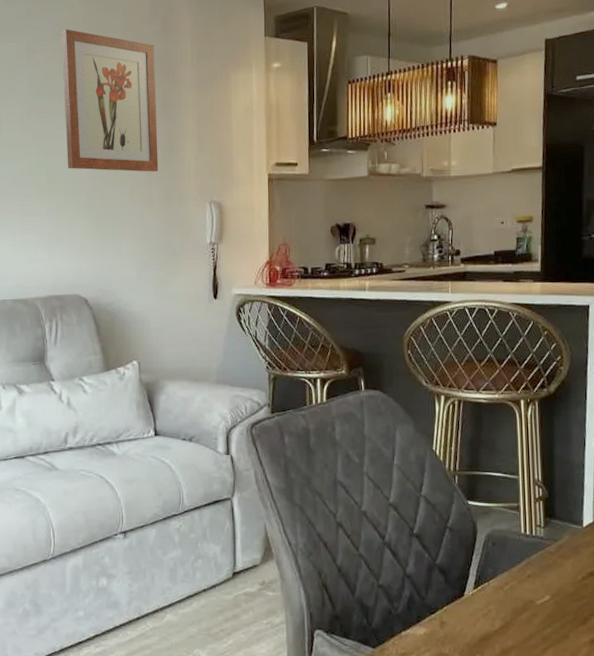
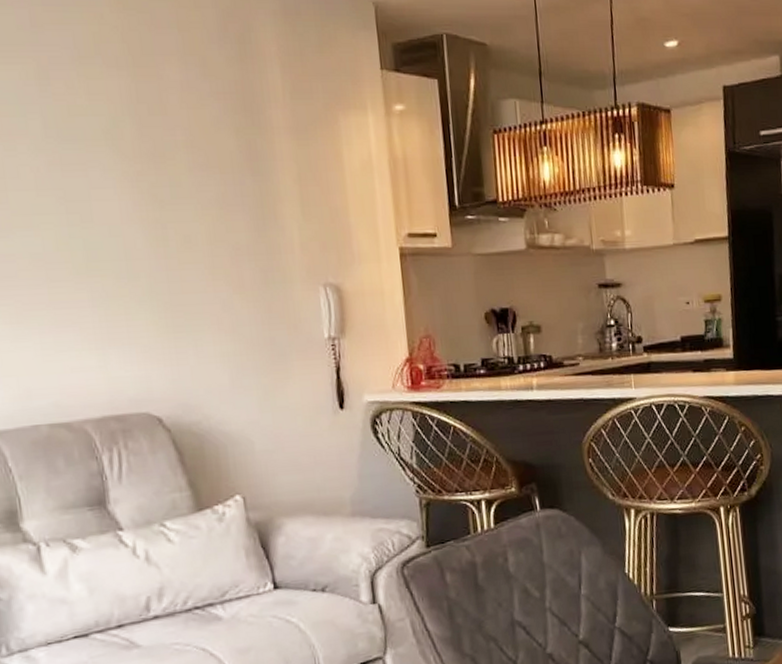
wall art: present [61,29,159,172] -> none [87,48,249,247]

